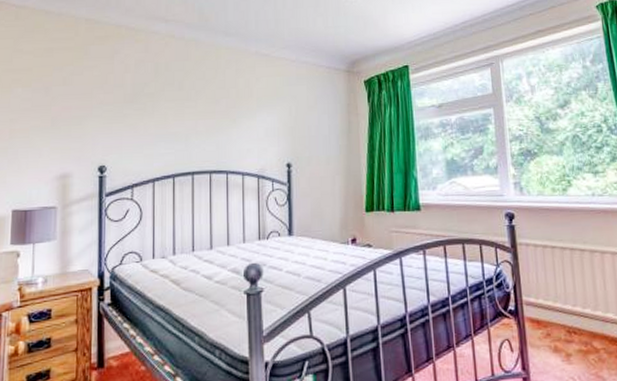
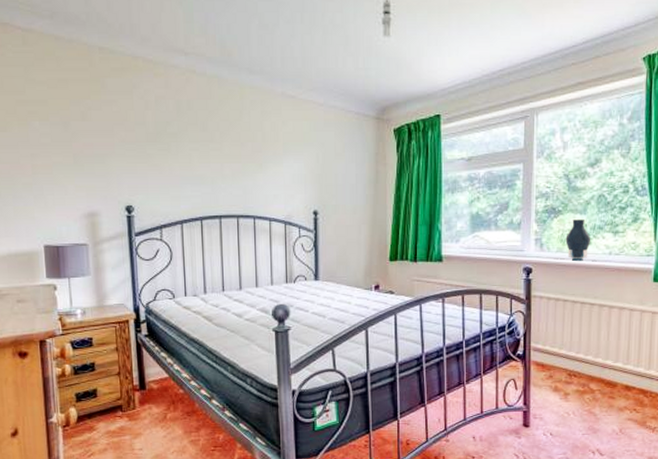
vase: none [545,161,572,205] -> present [565,220,591,262]

